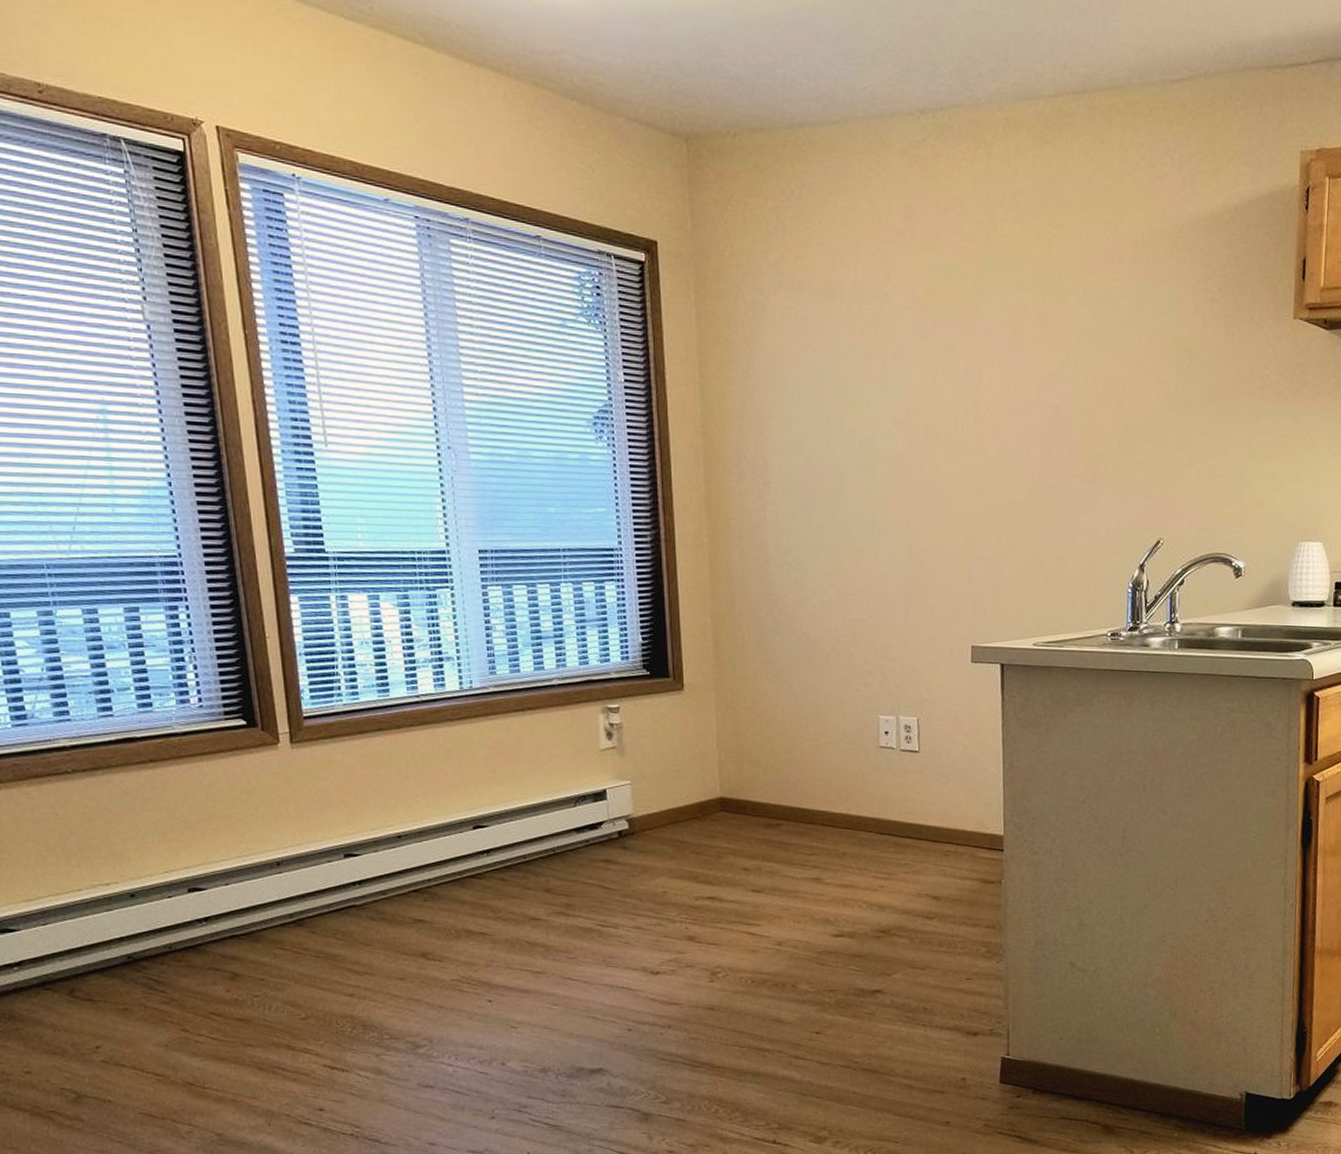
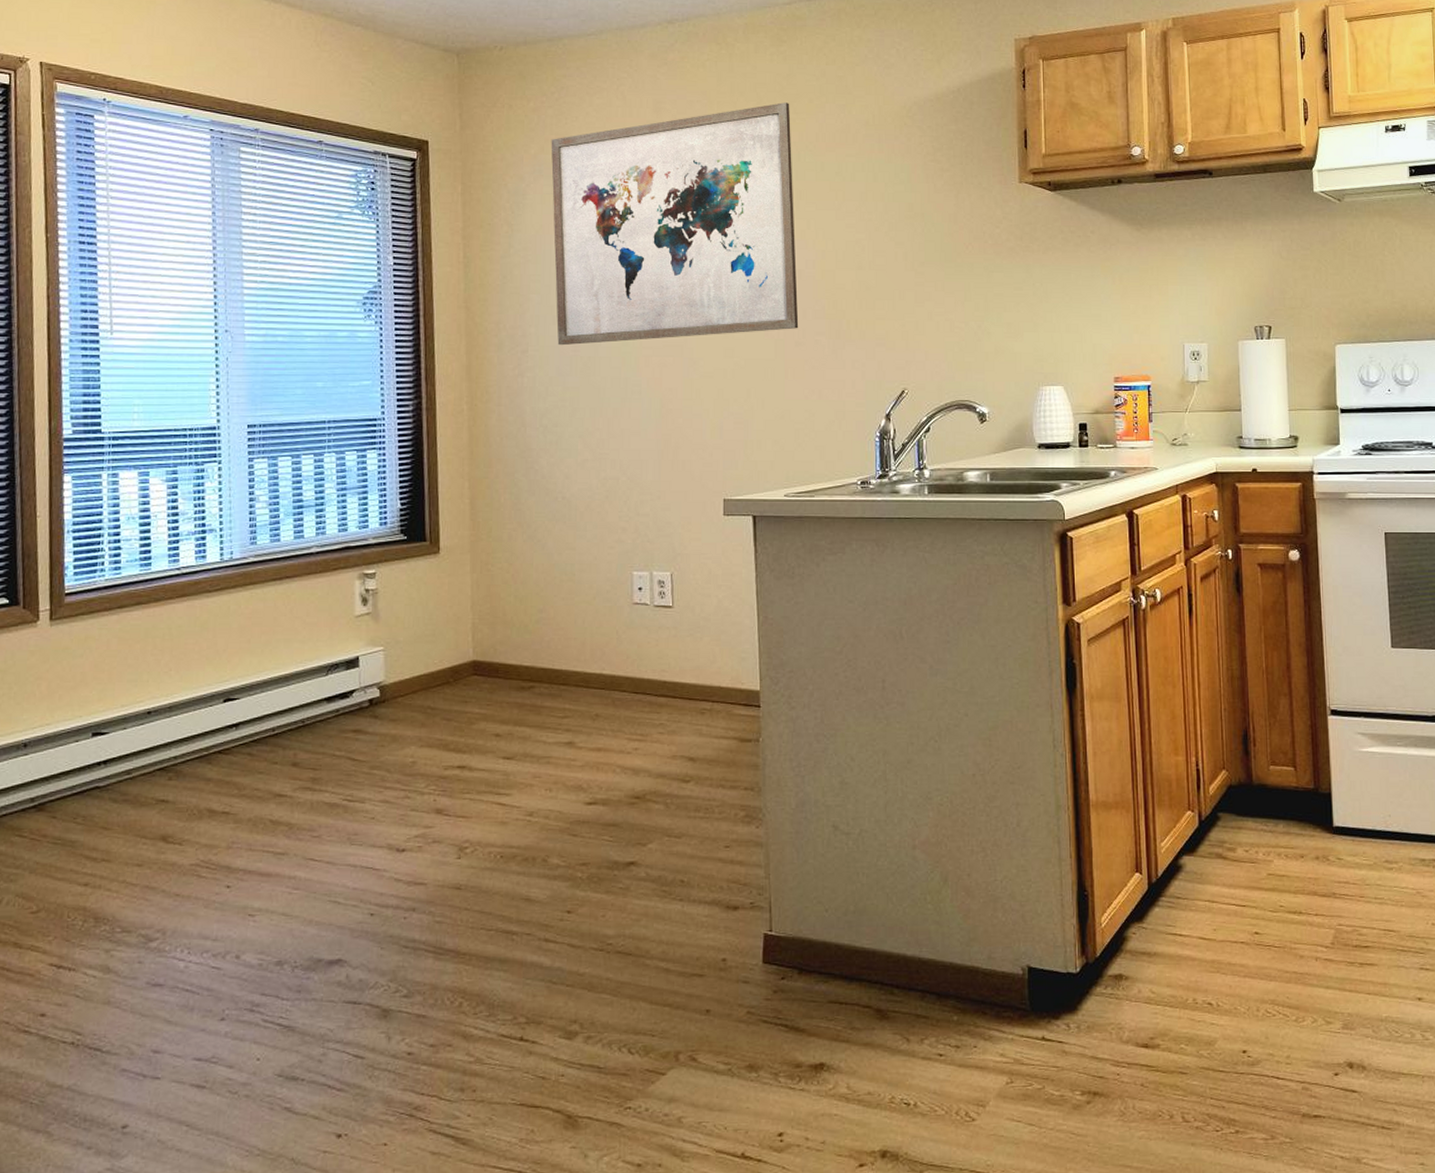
wall art: none [791,214,1054,479] -> present [551,102,799,346]

